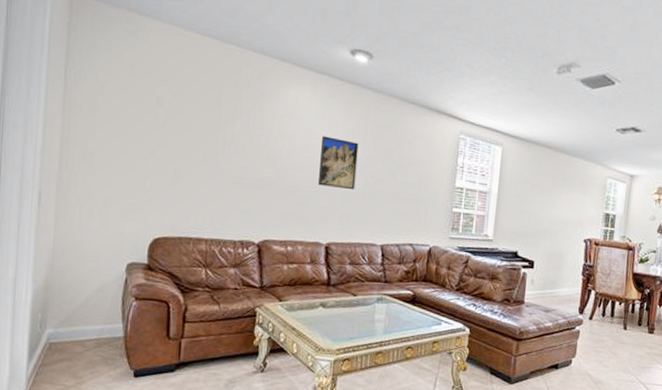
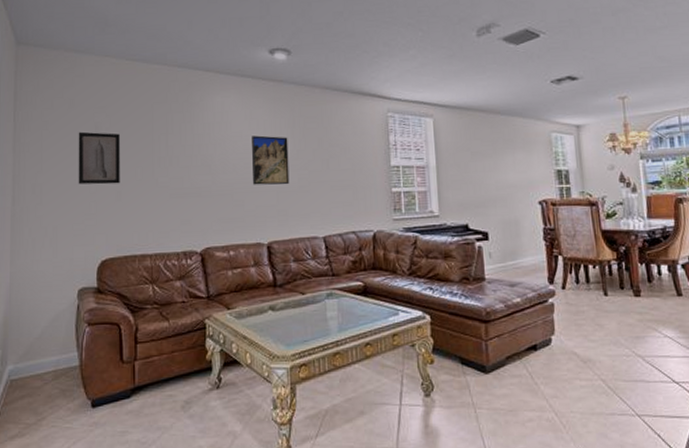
wall art: none [134,102,183,164] -> present [78,131,120,185]

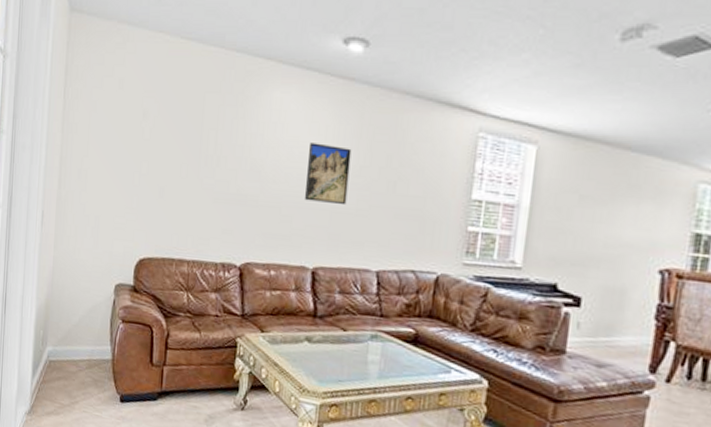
wall art: present [78,131,120,185] -> none [122,117,168,180]

